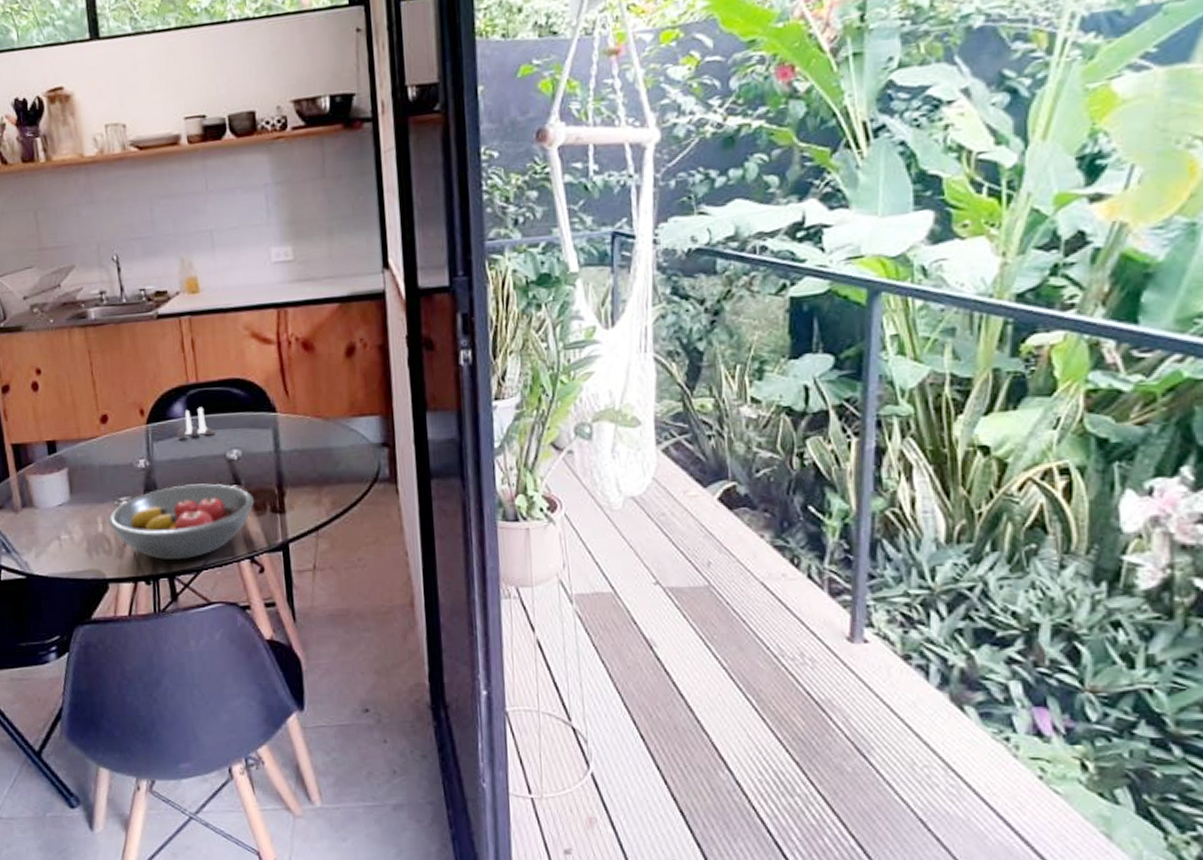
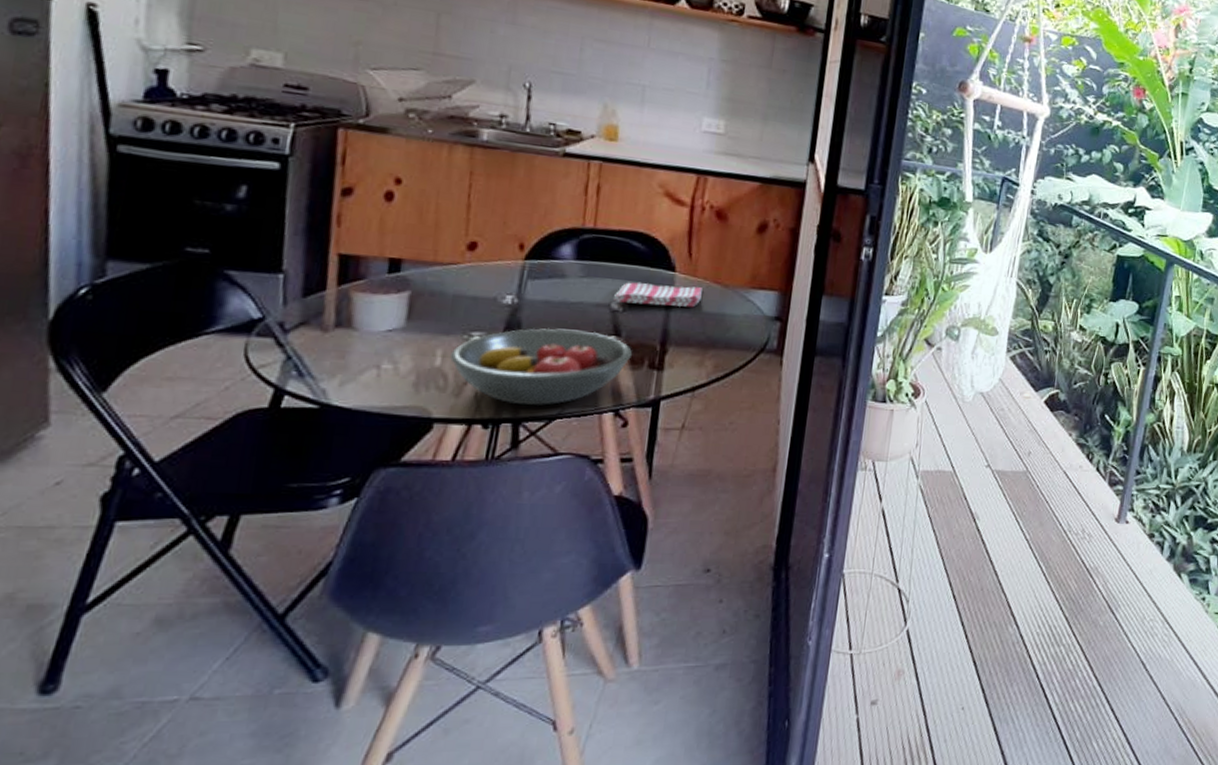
salt and pepper shaker set: present [177,407,216,438] -> none [558,252,604,283]
dish towel: none [227,424,306,451] -> present [614,282,702,308]

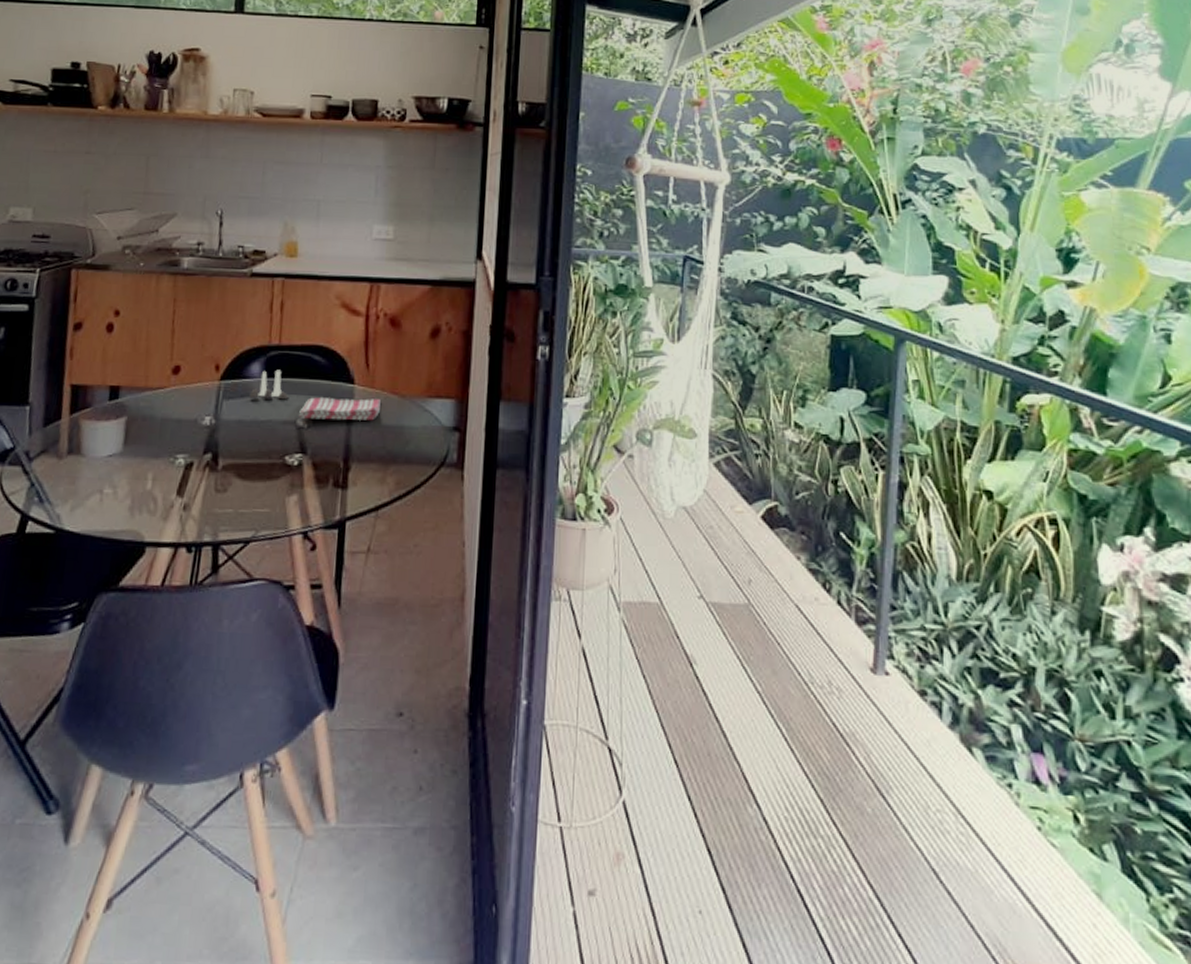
fruit bowl: present [450,328,632,405] -> none [159,447,317,528]
salt and pepper shaker set: none [558,252,604,283] -> present [249,369,290,400]

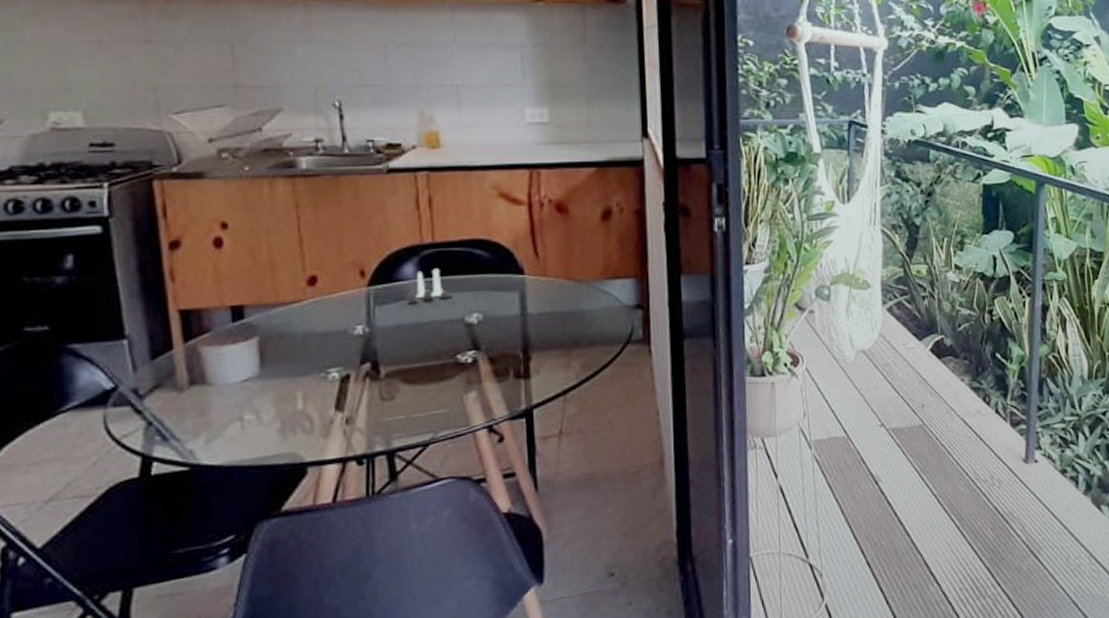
dish towel: present [299,397,381,421] -> none [466,287,556,315]

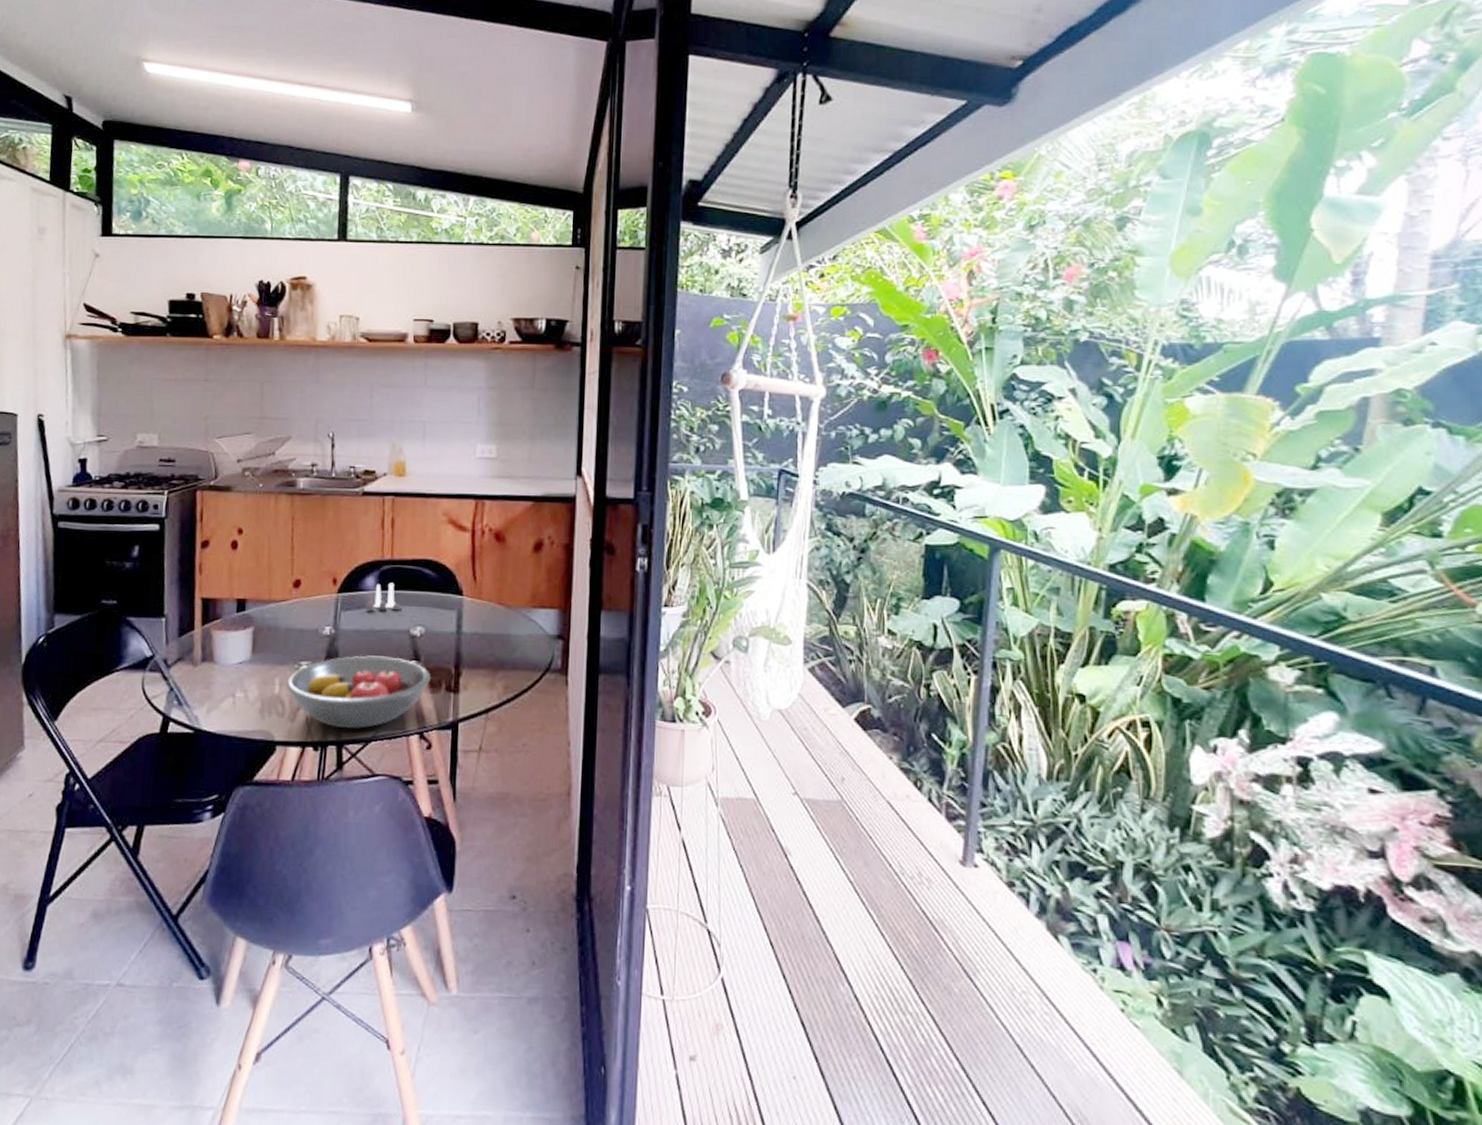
fruit bowl: none [311,349,495,436] -> present [286,655,431,729]

